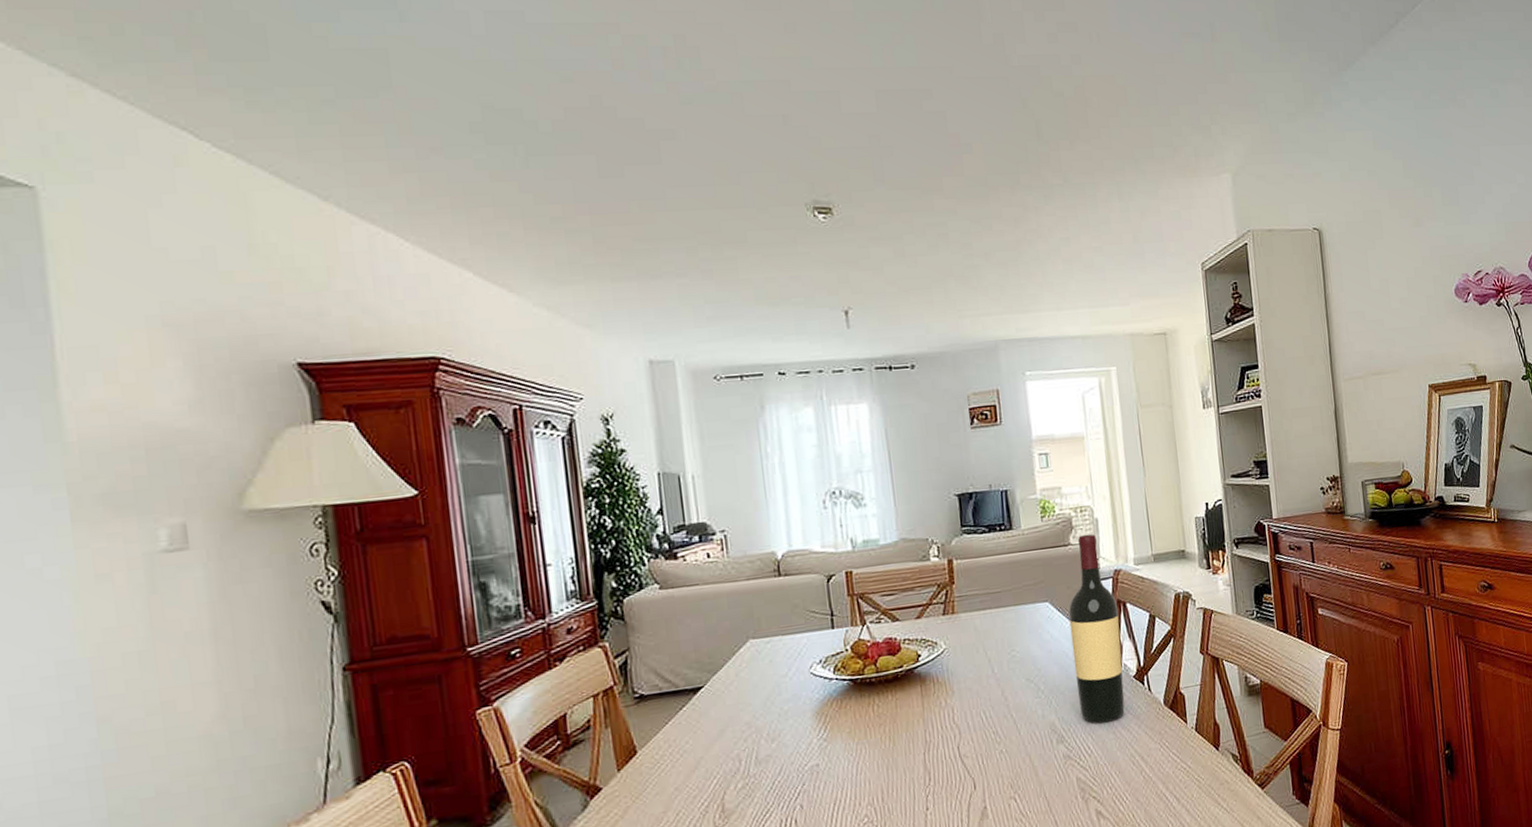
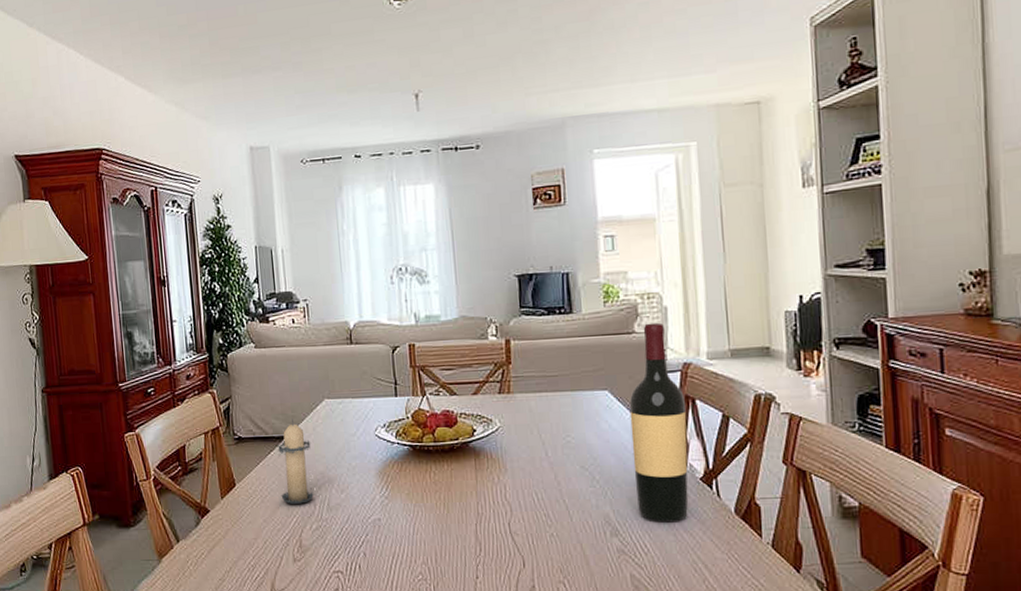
candle: none [690,665,738,765] -> present [276,418,314,504]

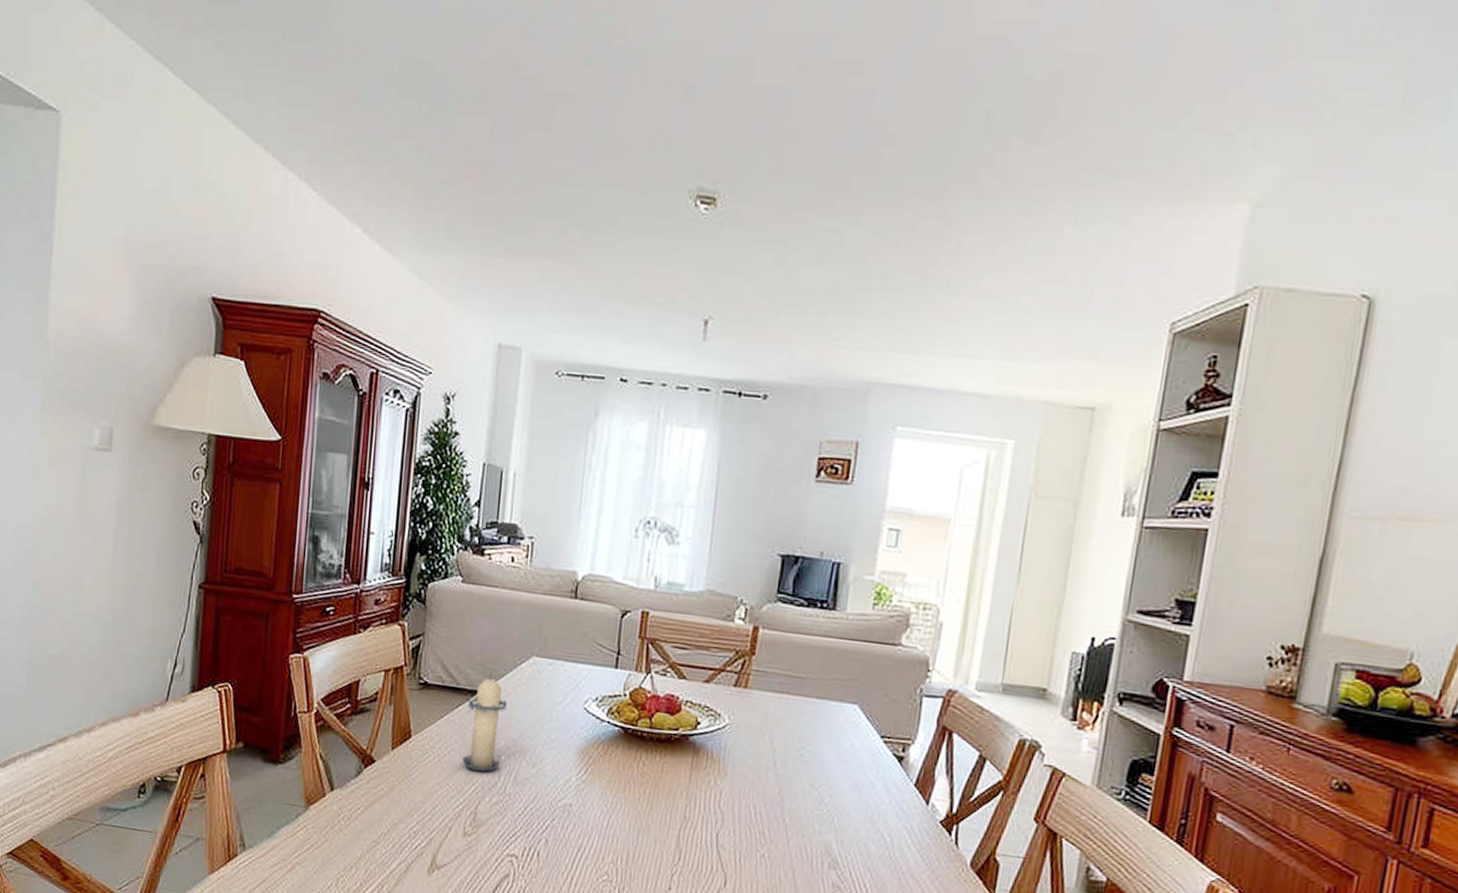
wine bottle: present [629,322,689,523] -> none [864,637,942,865]

